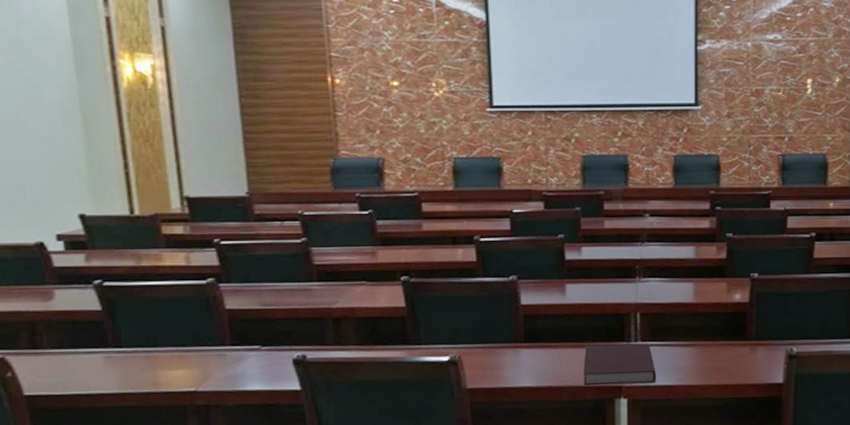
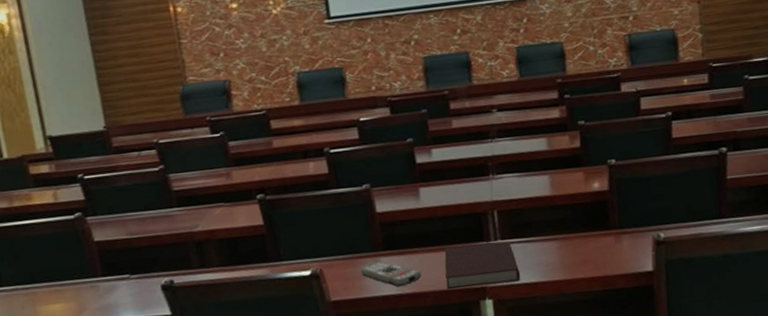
remote control: none [499,352,561,379] -> present [360,261,422,287]

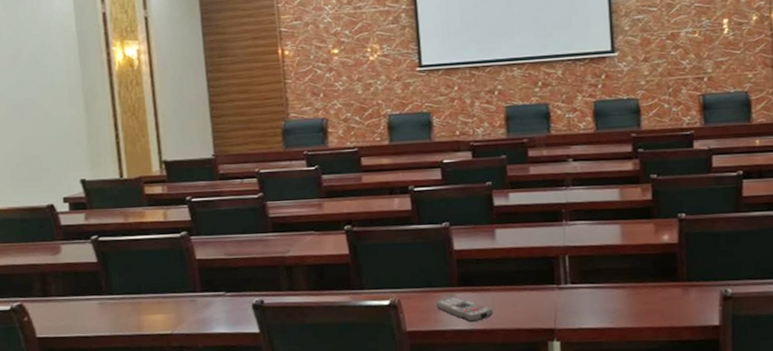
notebook: present [444,241,521,289] -> none [515,285,589,329]

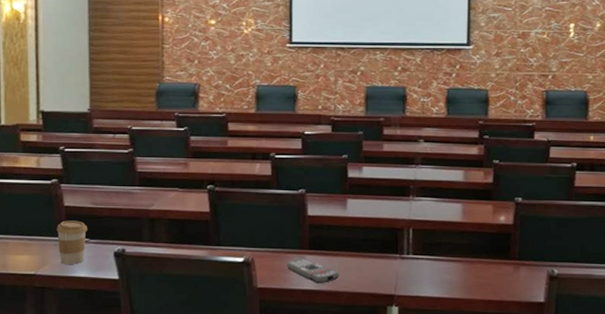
coffee cup: none [190,273,223,321] -> present [56,220,88,264]

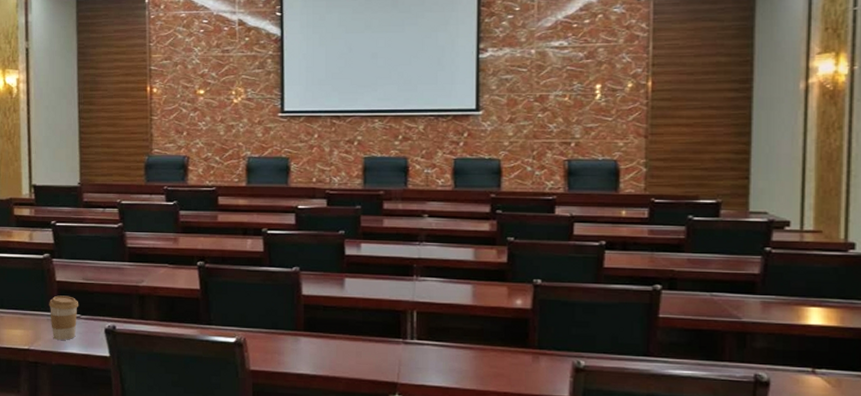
remote control: present [286,258,340,283] -> none [280,340,337,368]

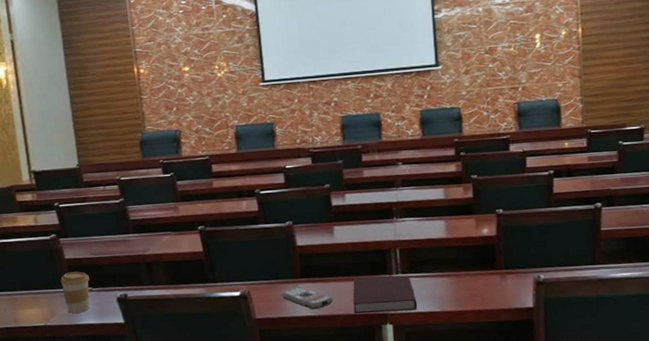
remote control: none [280,340,337,368] -> present [281,287,334,309]
notebook: none [359,339,433,383] -> present [353,275,418,314]

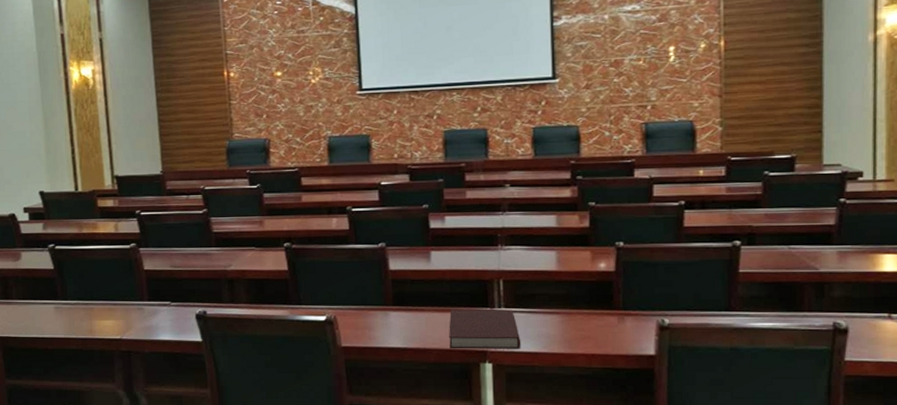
coffee cup: present [60,271,90,314] -> none [138,284,169,328]
remote control: present [281,287,334,309] -> none [370,315,427,340]

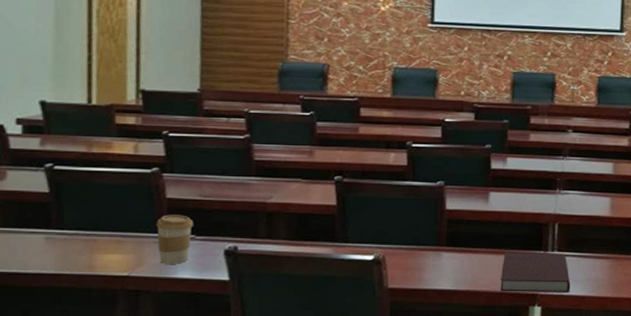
coffee cup: none [138,284,169,328] -> present [156,214,194,264]

